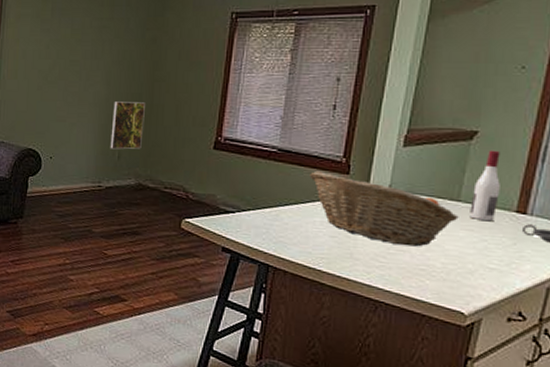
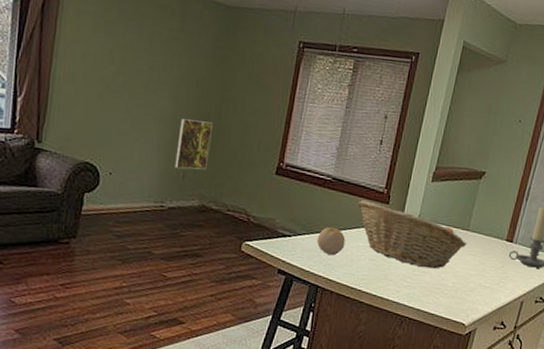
fruit: none [264,201,298,233] -> present [316,226,346,256]
wine bottle: present [470,150,500,222] -> none [474,188,500,248]

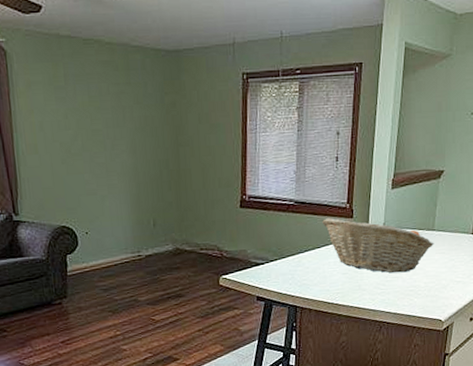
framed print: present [175,119,213,170] -> none [142,168,175,218]
fruit: present [316,226,346,256] -> none [289,248,316,276]

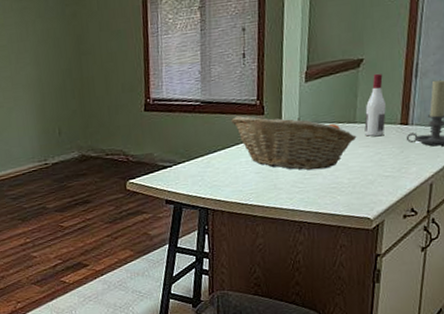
wine bottle: none [441,185,461,245] -> present [364,73,386,137]

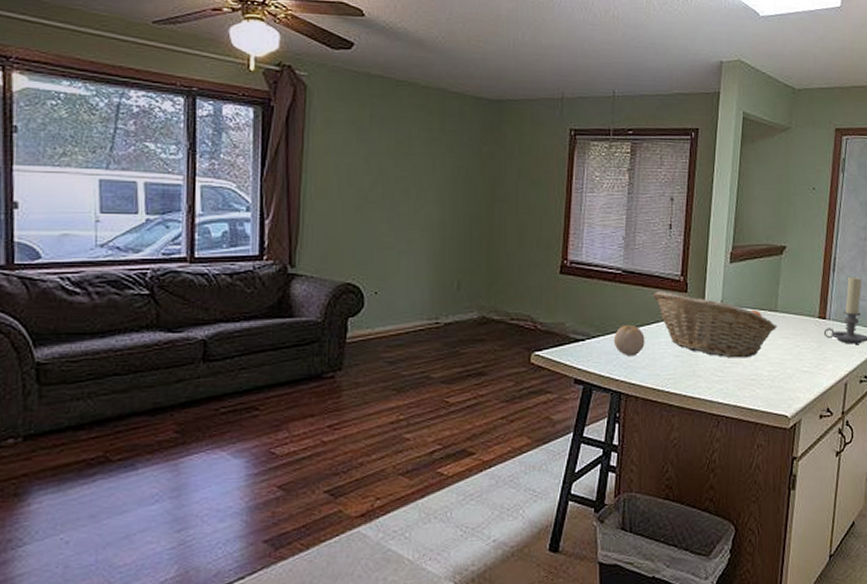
fruit: none [197,149,227,177] -> present [613,324,645,357]
wine bottle: present [364,73,386,137] -> none [785,263,806,328]

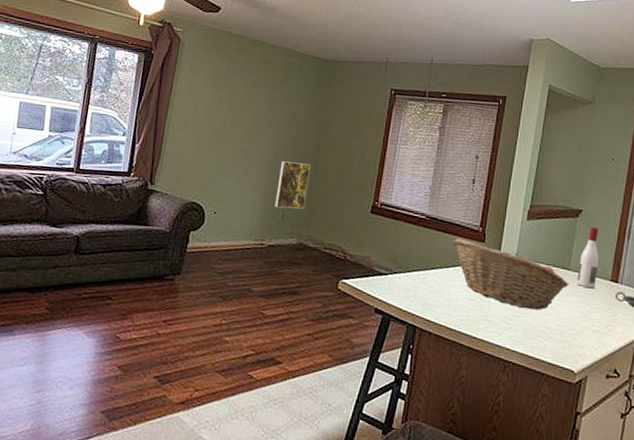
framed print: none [447,224,485,279] -> present [275,161,311,209]
fruit: present [613,324,645,357] -> none [413,265,442,295]
wine bottle: none [785,263,806,328] -> present [577,226,599,289]

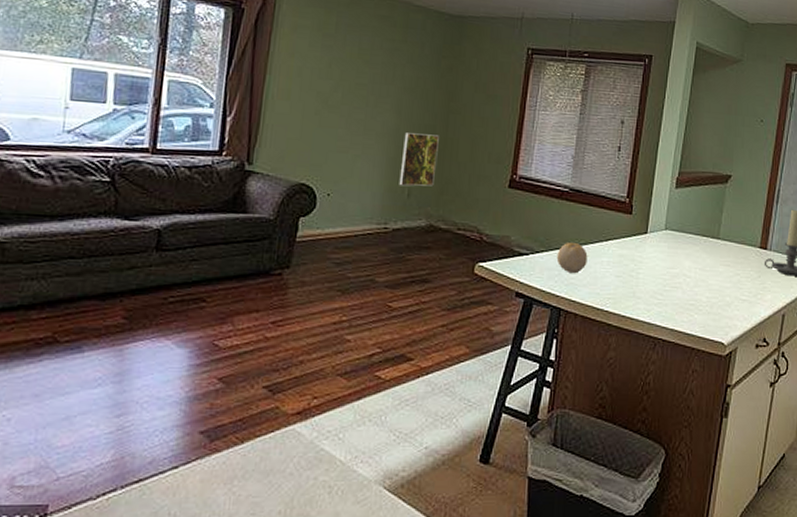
fruit: none [413,265,442,295] -> present [556,242,588,274]
fruit basket: present [452,238,569,310] -> none [598,211,719,283]
wine bottle: present [577,226,599,289] -> none [727,192,748,257]

